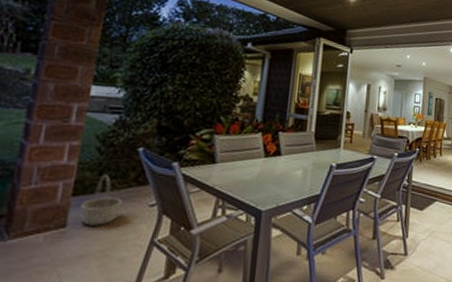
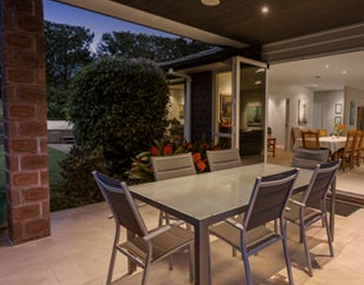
basket: present [79,174,123,226] -> none [58,194,88,234]

